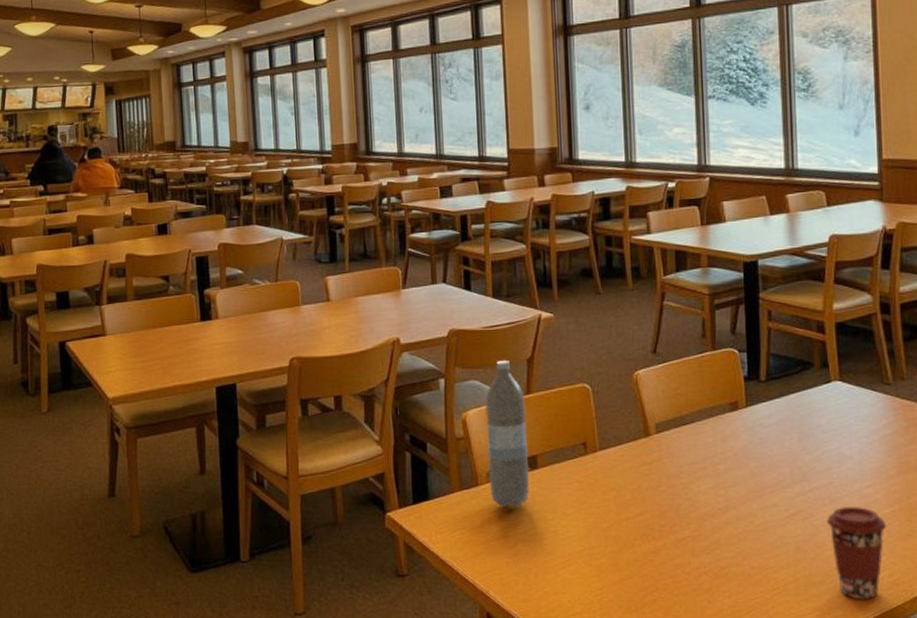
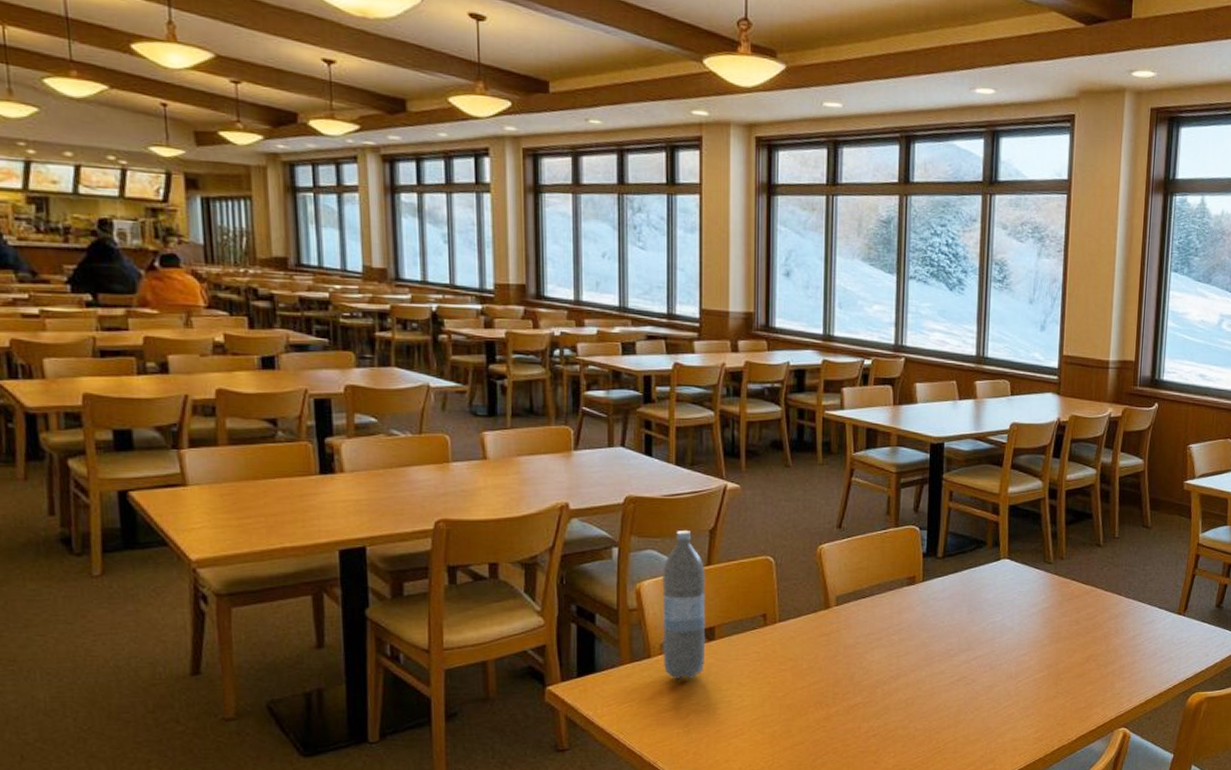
coffee cup: present [827,507,887,601] -> none [986,673,1037,755]

